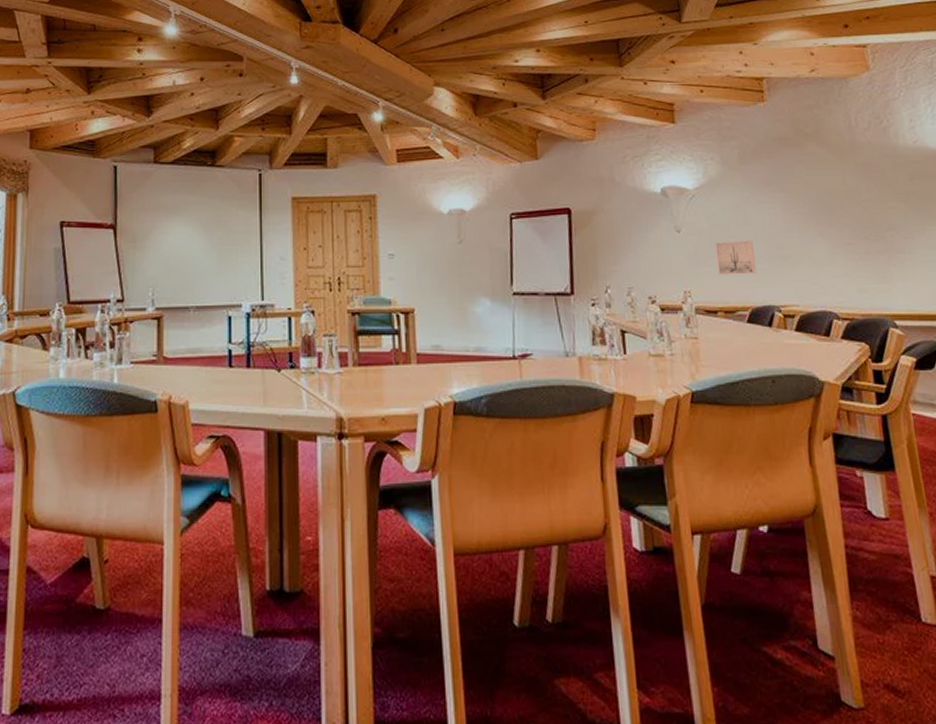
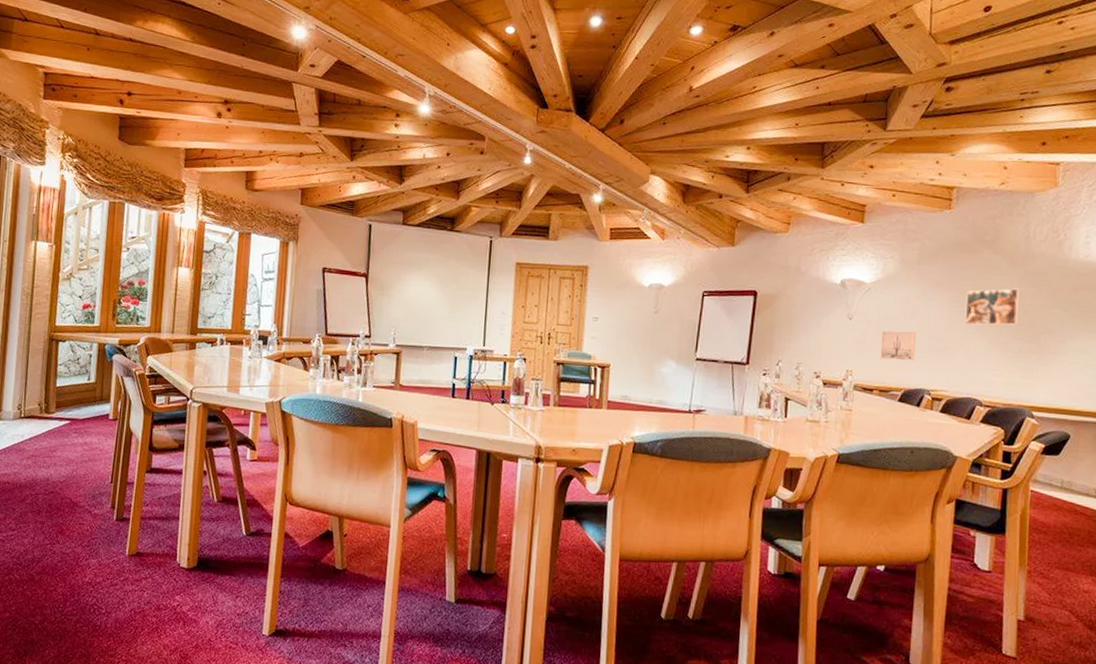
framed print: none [798,183,859,227] -> present [964,288,1020,326]

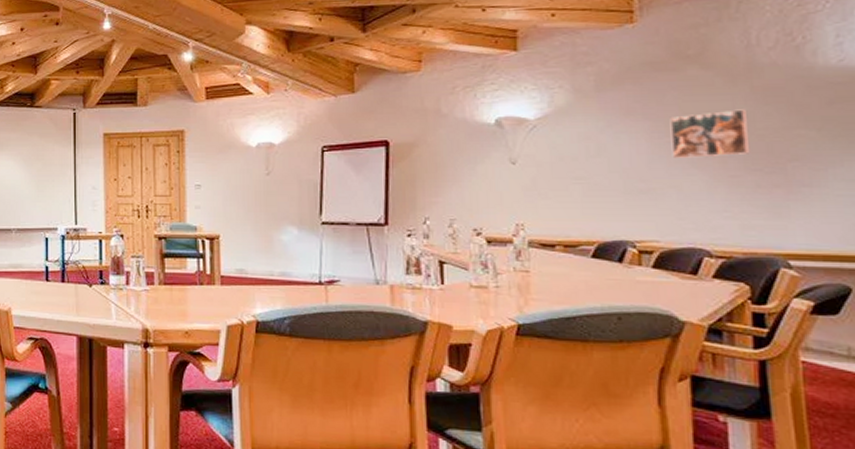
wall art: present [880,330,917,362] -> none [558,172,608,208]

